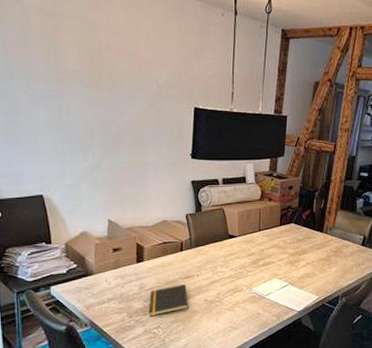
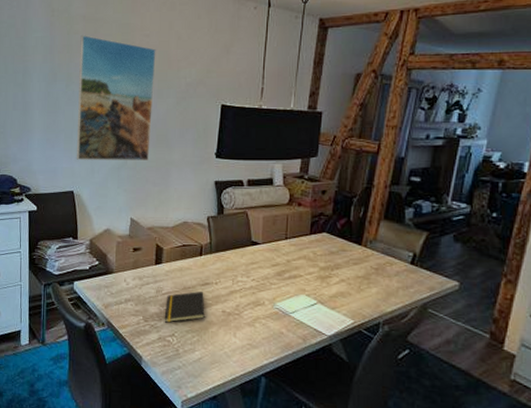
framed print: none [38,30,125,162] -> present [76,35,156,160]

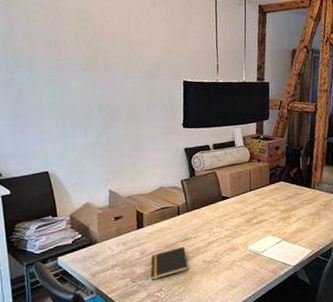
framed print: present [76,35,156,160] -> none [40,23,121,141]

